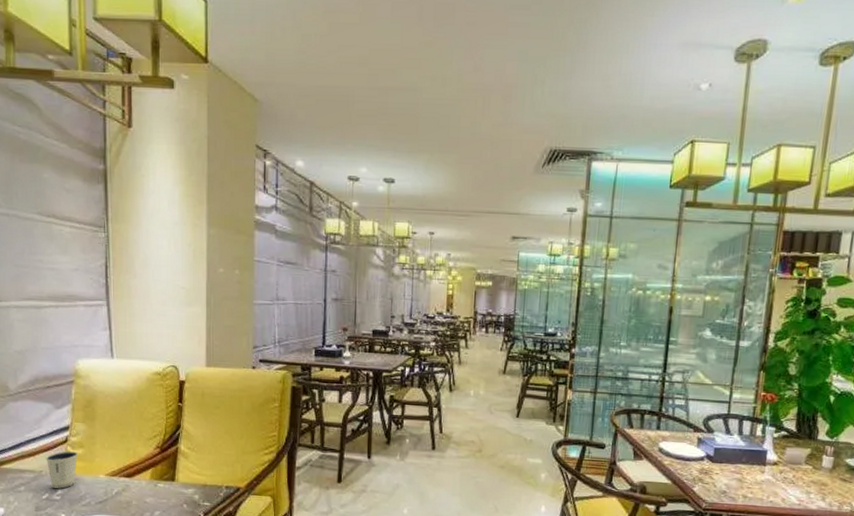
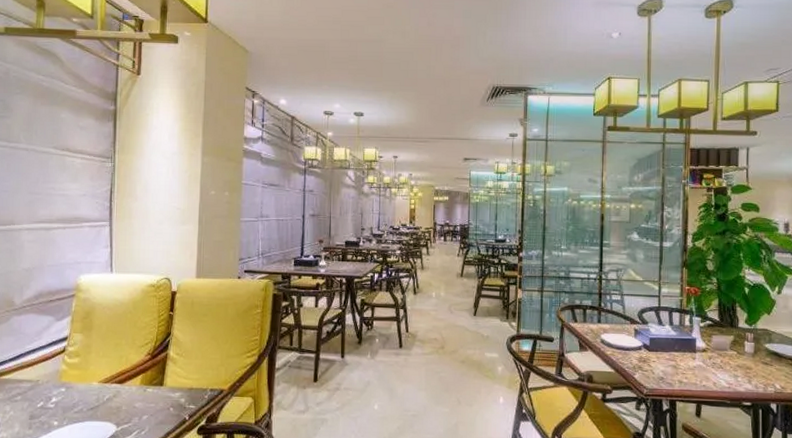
dixie cup: present [46,451,78,489] -> none [43,360,74,397]

